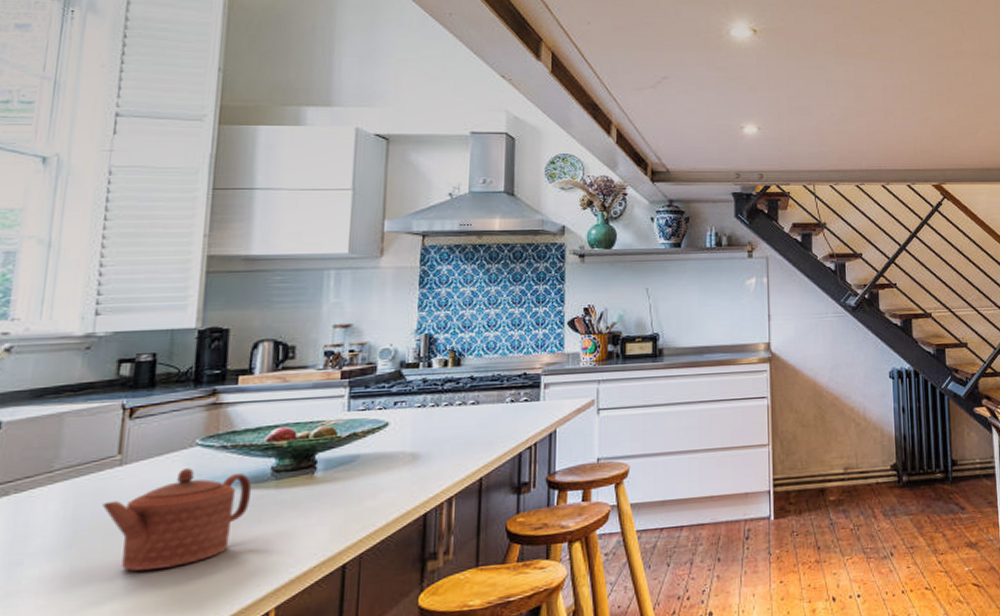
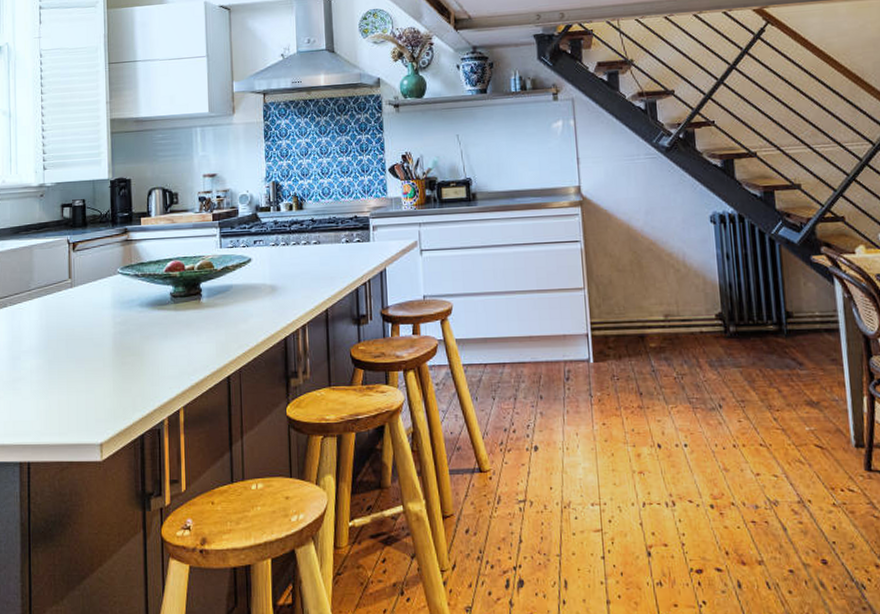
teapot: present [102,468,252,571] -> none [63,291,159,370]

